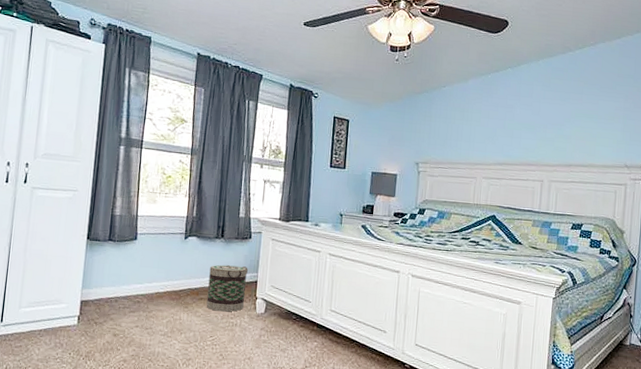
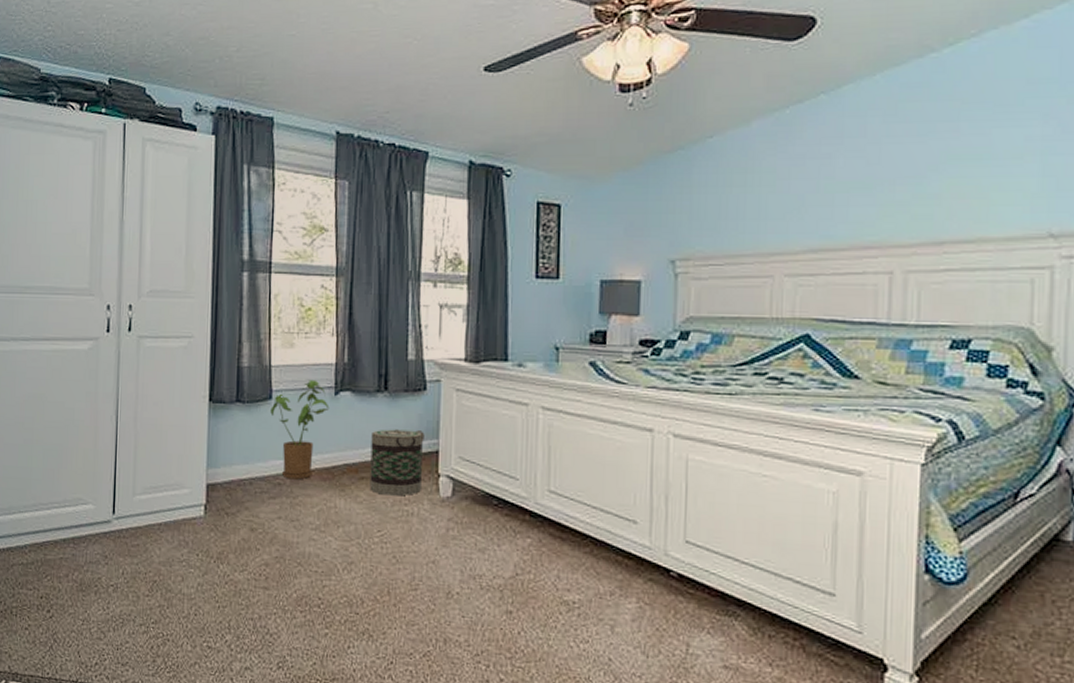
house plant: none [135,227,180,299] -> present [270,379,330,480]

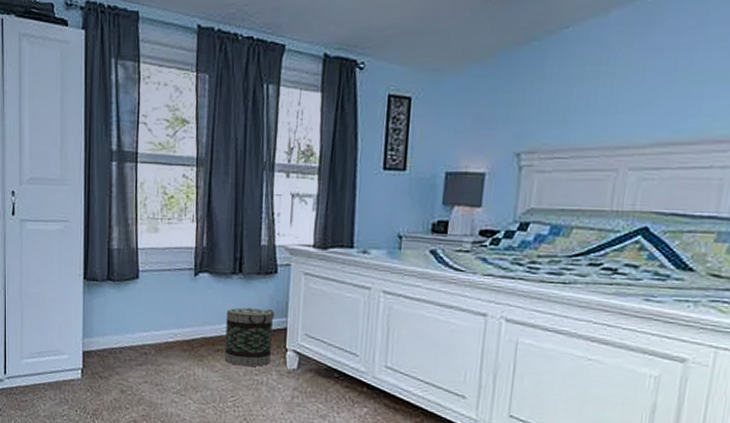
house plant: present [270,379,330,480] -> none [137,261,190,350]

